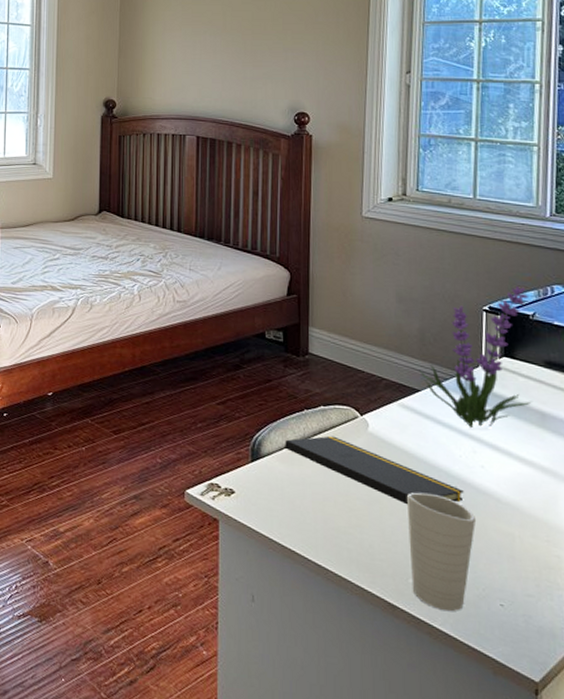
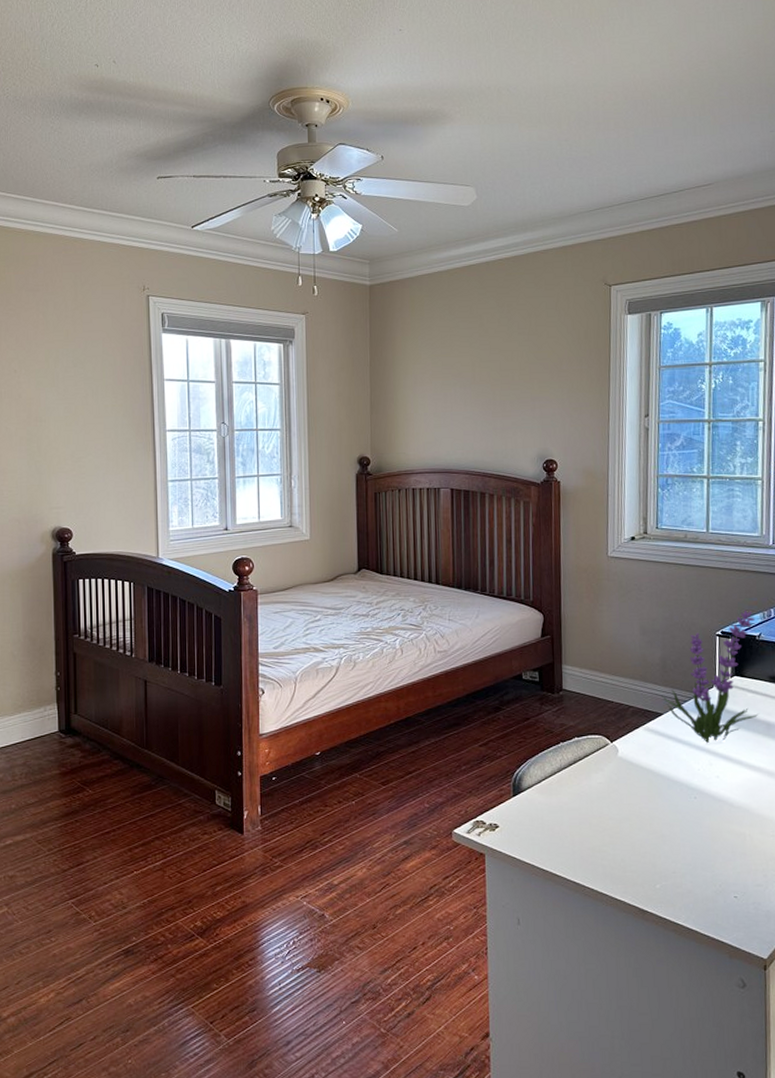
notepad: present [285,435,464,505] -> none [543,764,702,819]
cup: present [406,492,475,612] -> none [652,806,713,909]

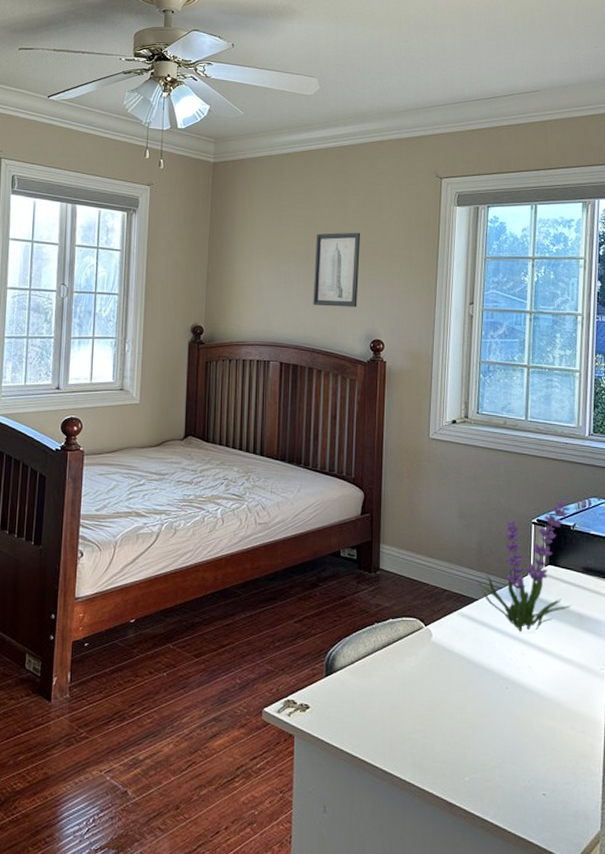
wall art: none [481,349,528,429] -> present [313,232,361,307]

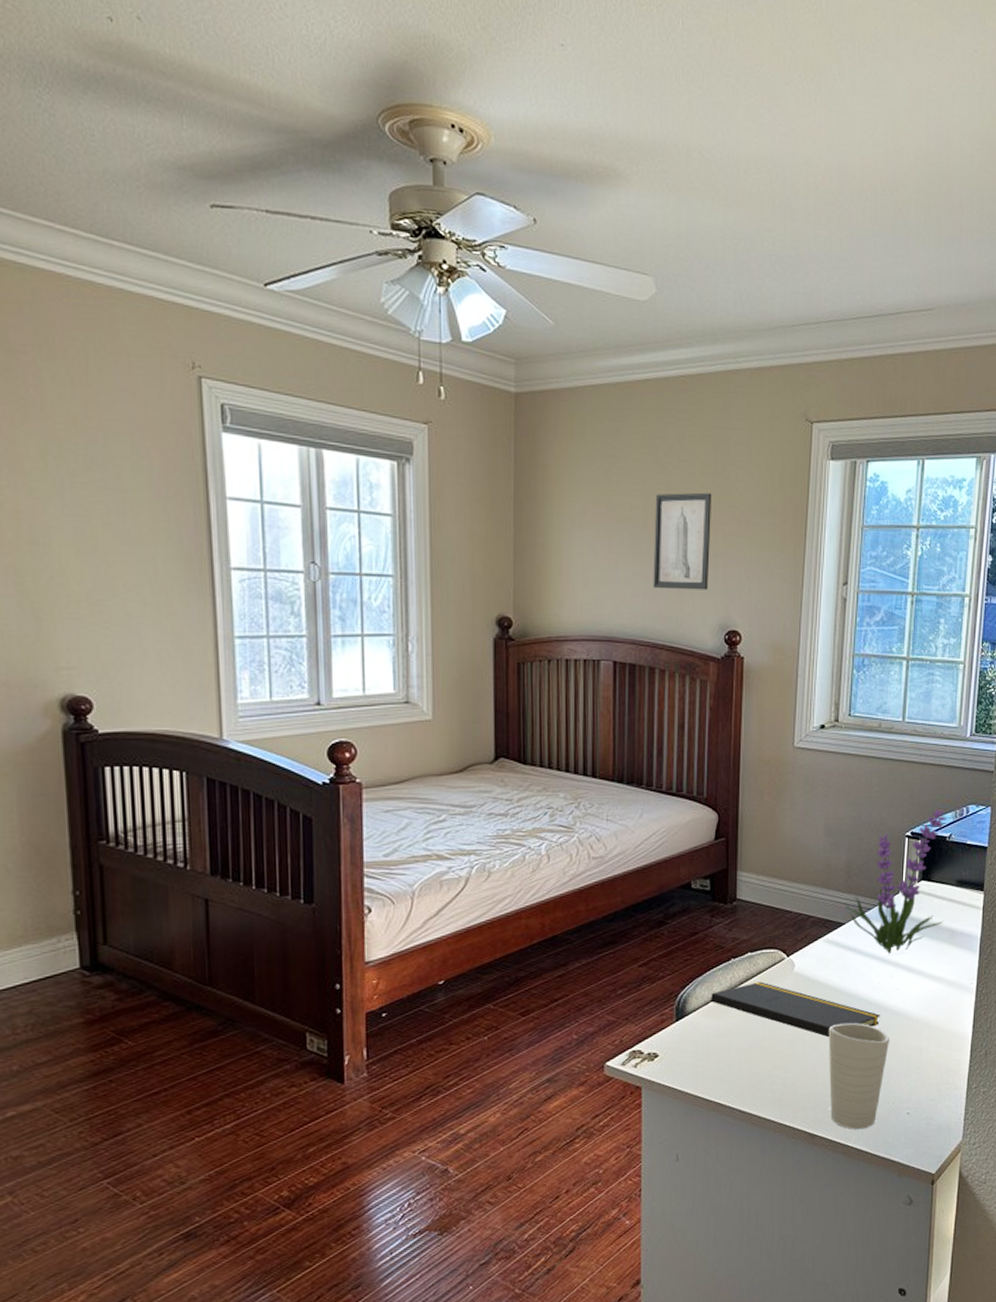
notepad: none [356,647,514,708] -> present [711,981,880,1038]
cup: none [464,695,523,805] -> present [828,1022,889,1130]

